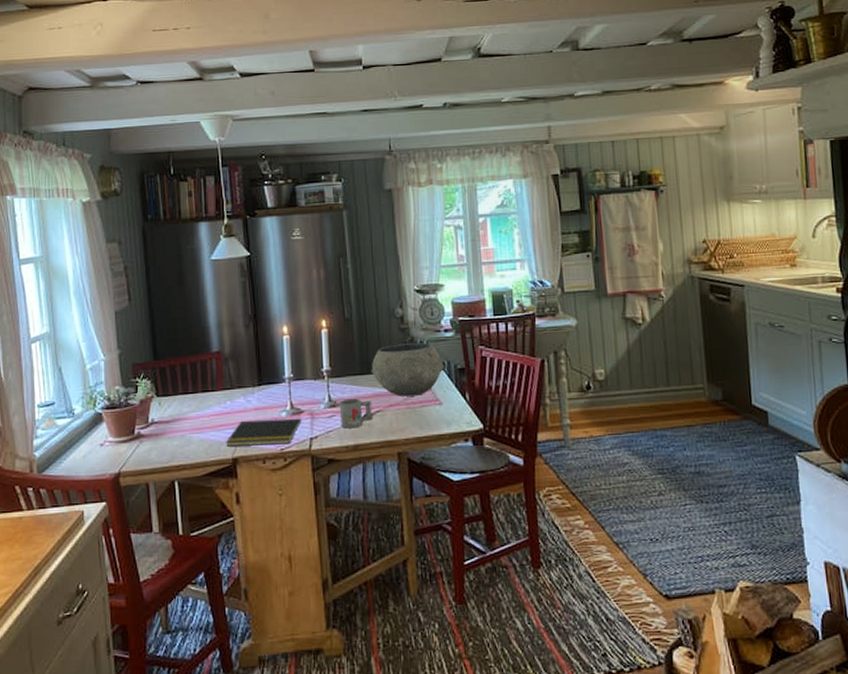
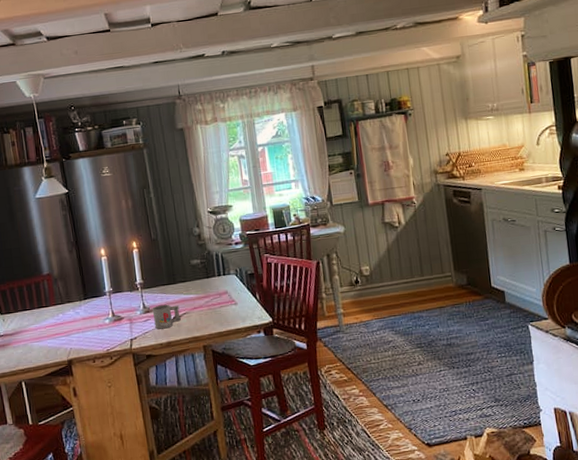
notepad: present [226,418,302,446] -> none [61,323,123,351]
ceramic bowl: present [371,343,444,397] -> none [176,254,237,300]

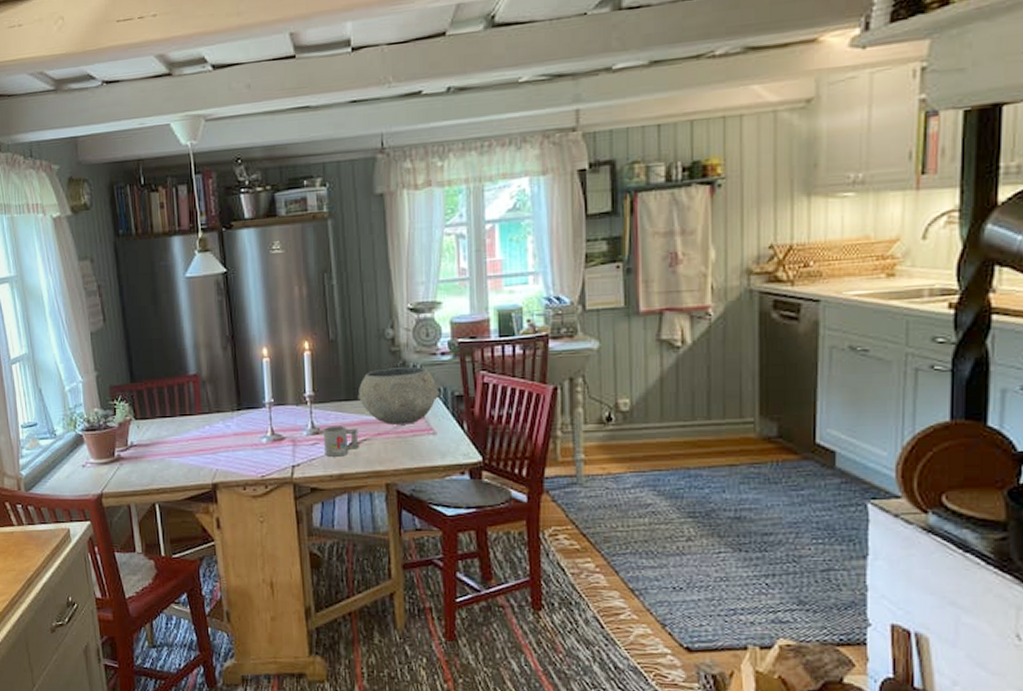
ceramic bowl: none [176,254,237,300] -> present [357,367,440,425]

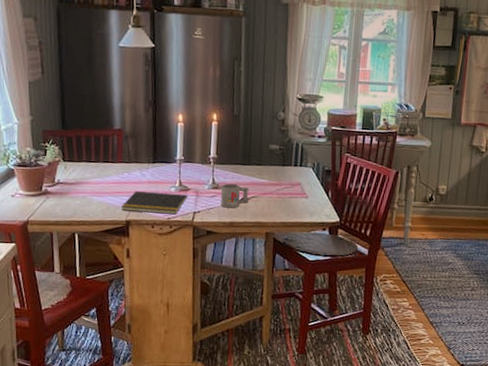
notepad: none [205,445,284,472] -> present [121,191,188,215]
ceramic bowl: present [357,367,440,425] -> none [251,142,314,188]

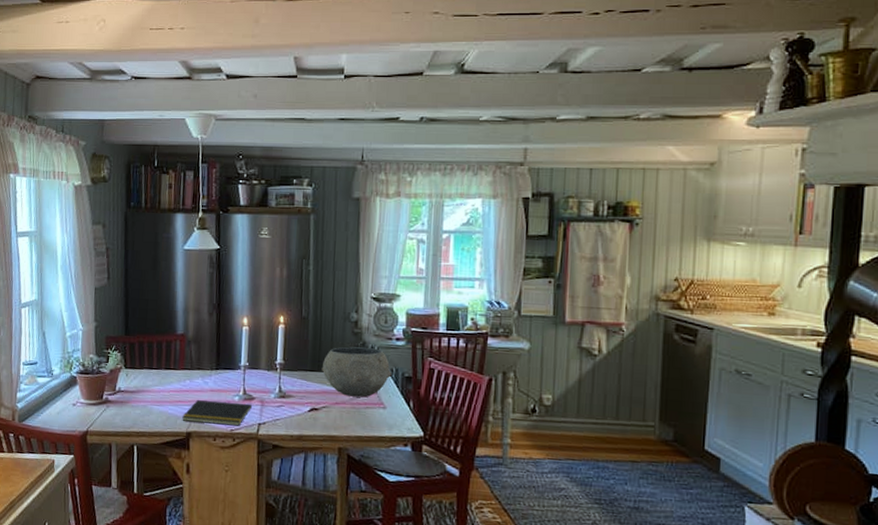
mug: present [220,183,249,209] -> none [288,392,319,420]
ceramic bowl: none [251,142,314,188] -> present [321,346,392,398]

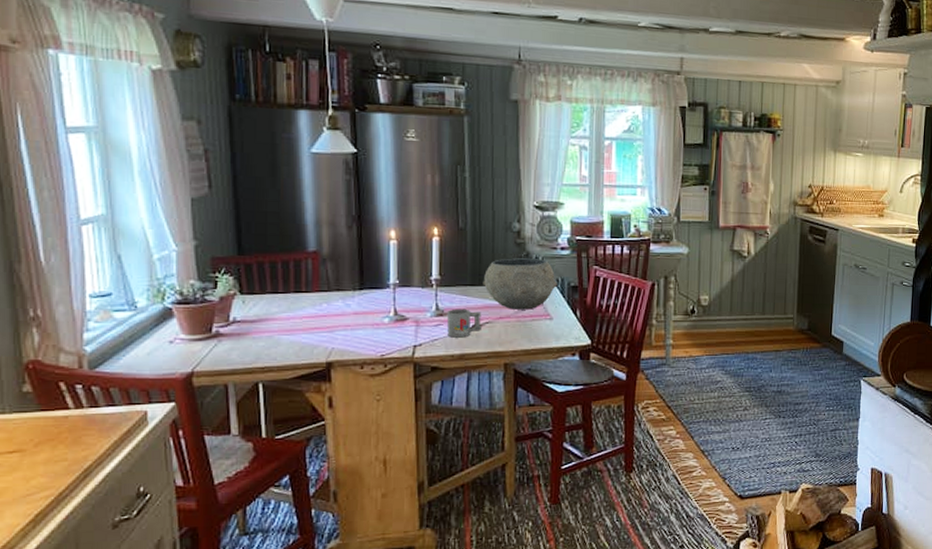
notepad: present [182,400,253,426] -> none [320,324,406,351]
mug: none [288,392,319,420] -> present [446,308,482,338]

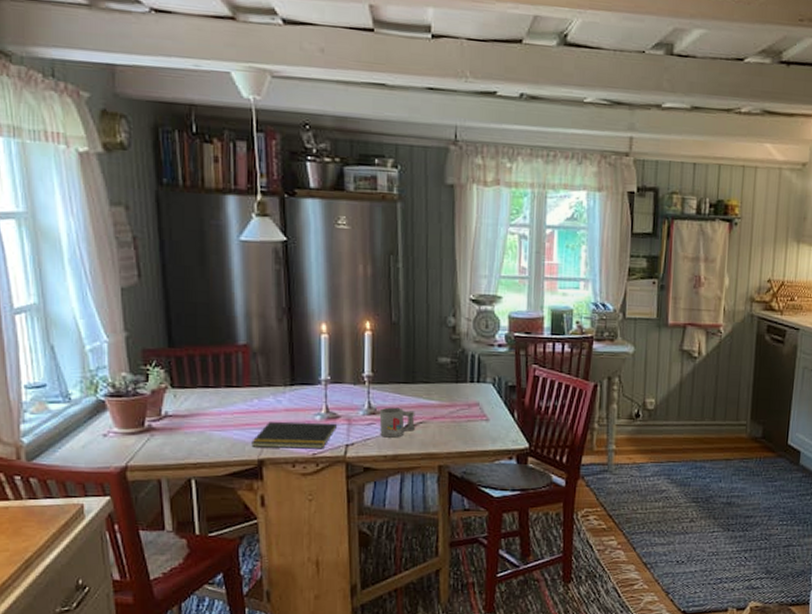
notepad: none [320,324,406,351] -> present [251,421,338,449]
ceramic bowl: present [483,258,558,310] -> none [416,354,494,410]

